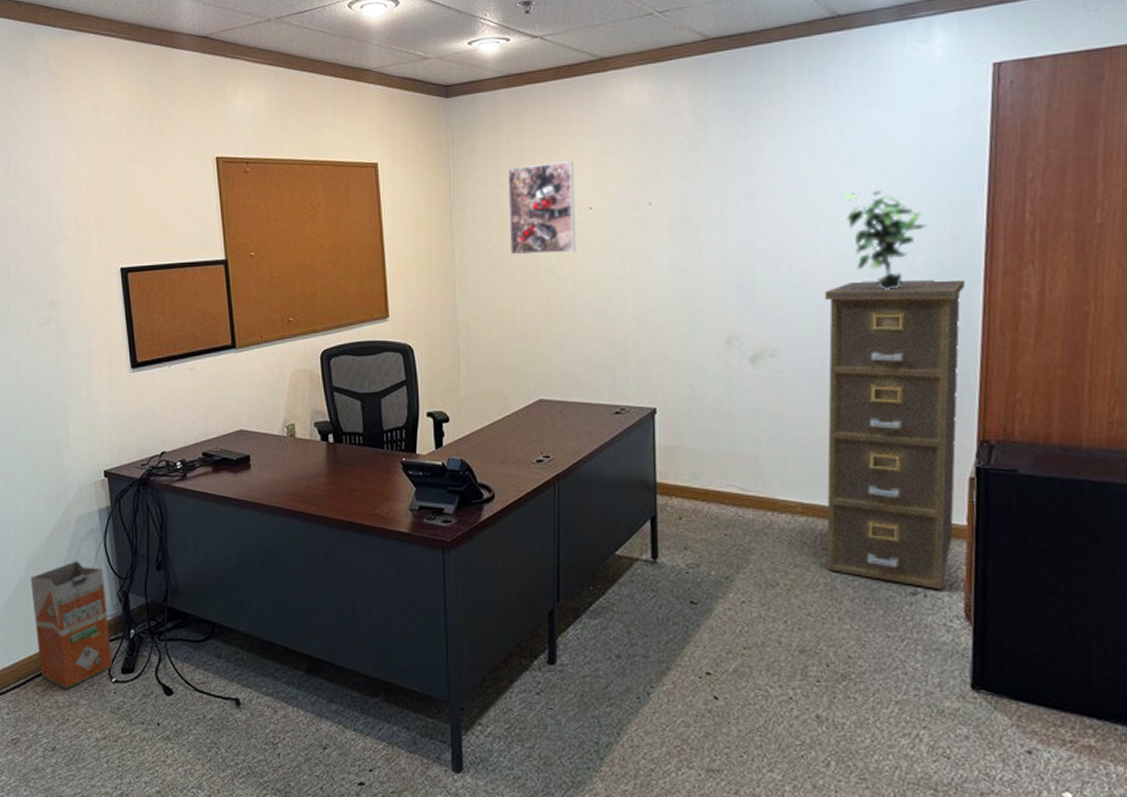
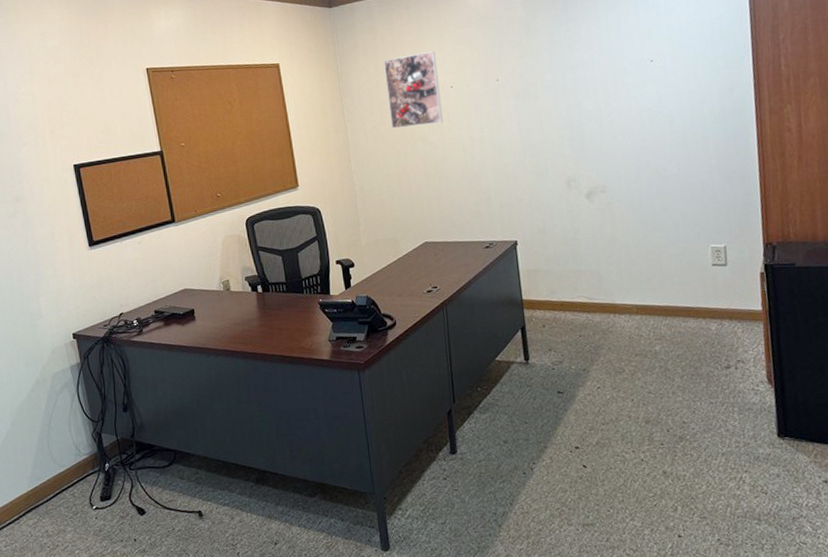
waste bin: present [30,561,112,690] -> none [16,411,92,520]
filing cabinet: present [824,279,966,589] -> none [637,121,752,362]
potted plant: present [844,190,927,290] -> none [645,56,710,133]

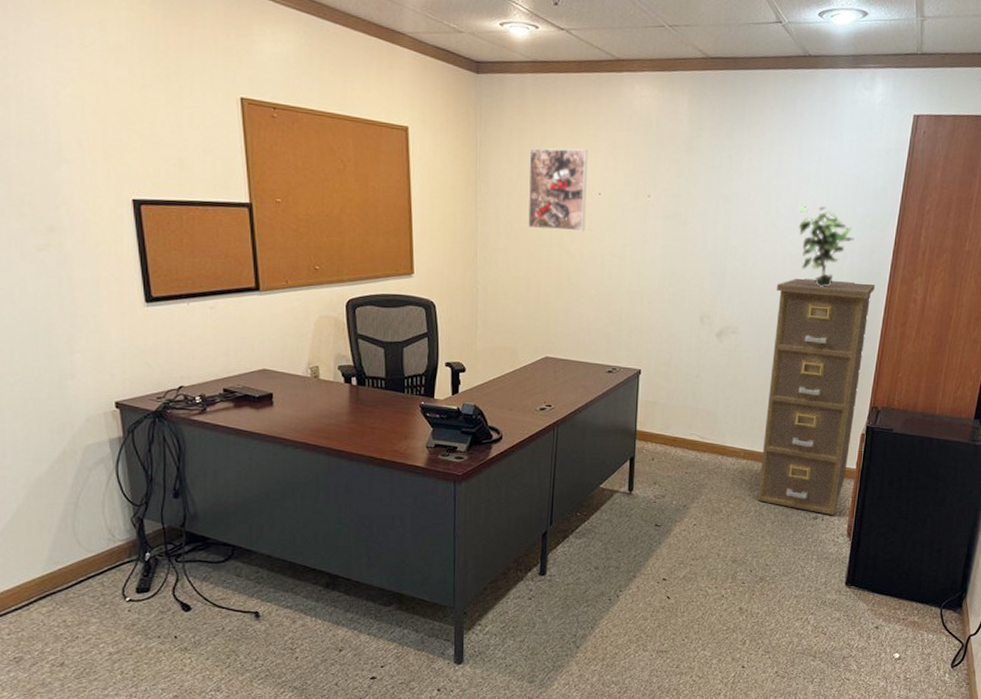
filing cabinet: none [637,121,752,362] -> present [757,278,876,515]
potted plant: none [645,56,710,133] -> present [798,206,854,287]

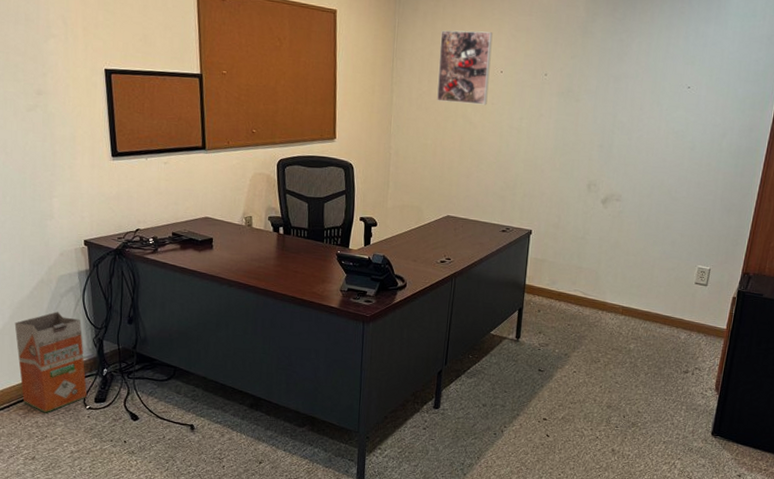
waste bin: none [31,488,126,610] -> present [14,312,87,413]
filing cabinet: present [757,278,876,515] -> none [633,152,753,370]
potted plant: present [798,206,854,287] -> none [682,86,734,161]

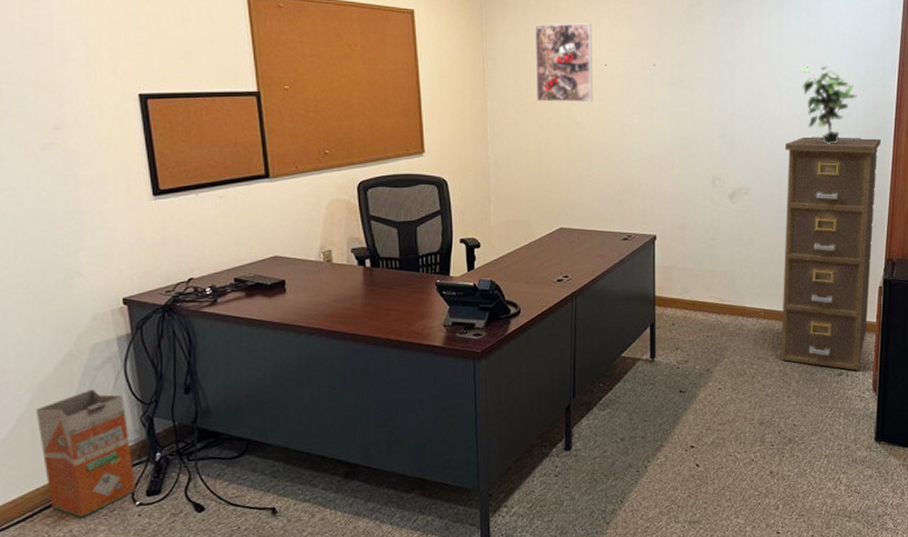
filing cabinet: none [633,152,753,370] -> present [781,136,882,370]
potted plant: none [682,86,734,161] -> present [801,66,857,144]

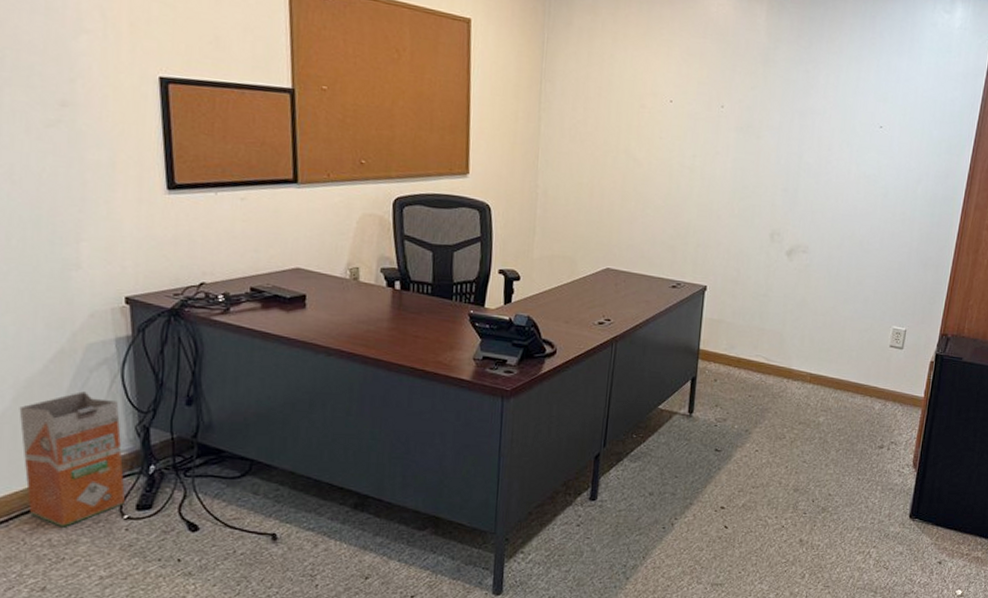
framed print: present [535,23,593,103] -> none [594,49,661,139]
filing cabinet: present [781,136,882,370] -> none [822,198,950,444]
potted plant: present [801,66,857,144] -> none [874,125,930,210]

